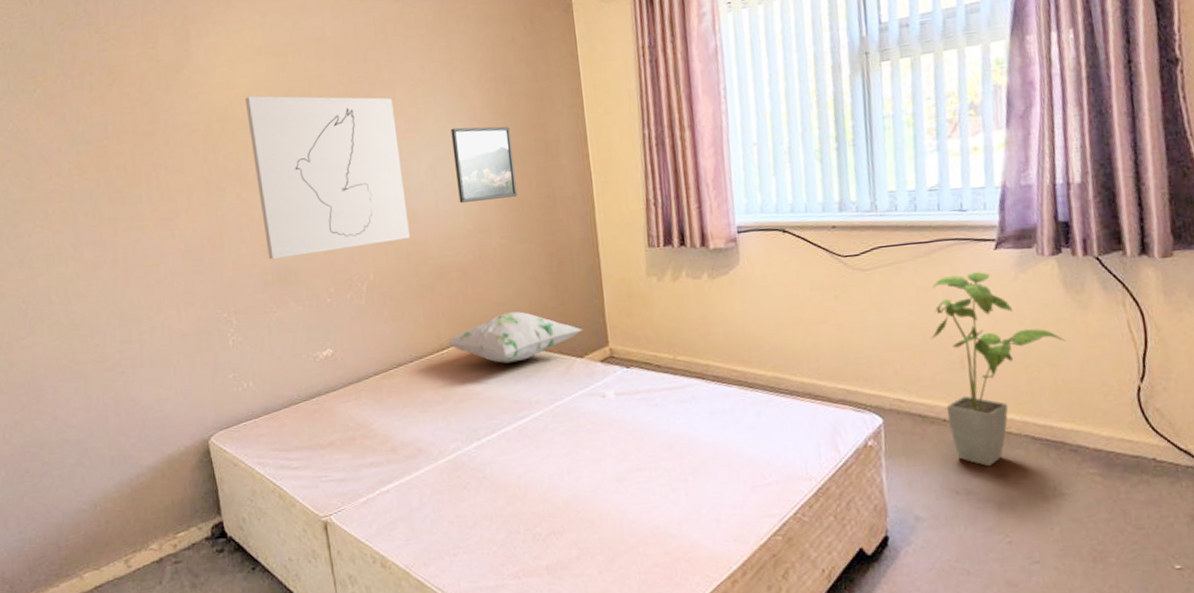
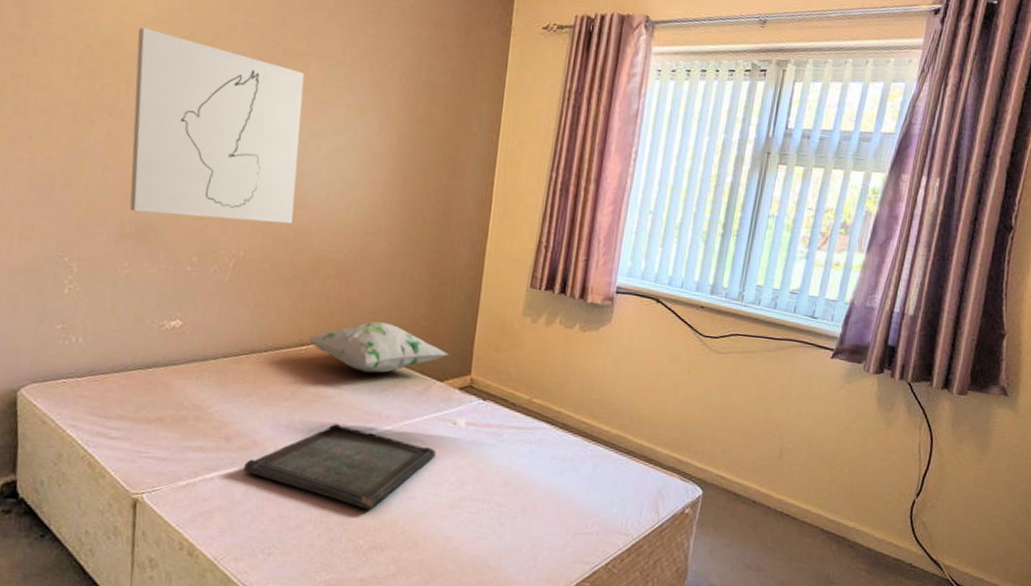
serving tray: none [414,418,592,497] -> present [244,424,436,510]
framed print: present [451,126,518,203] -> none [352,121,421,207]
house plant: present [930,272,1066,466] -> none [756,373,868,548]

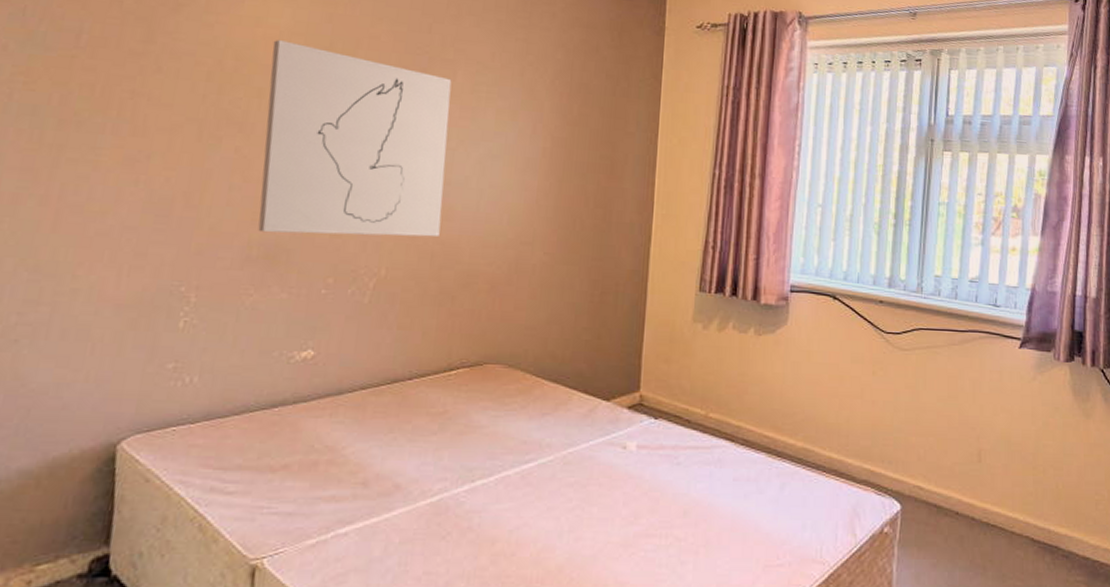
serving tray: present [244,424,436,510] -> none [384,458,605,557]
decorative pillow: present [308,321,449,373] -> none [457,338,615,396]

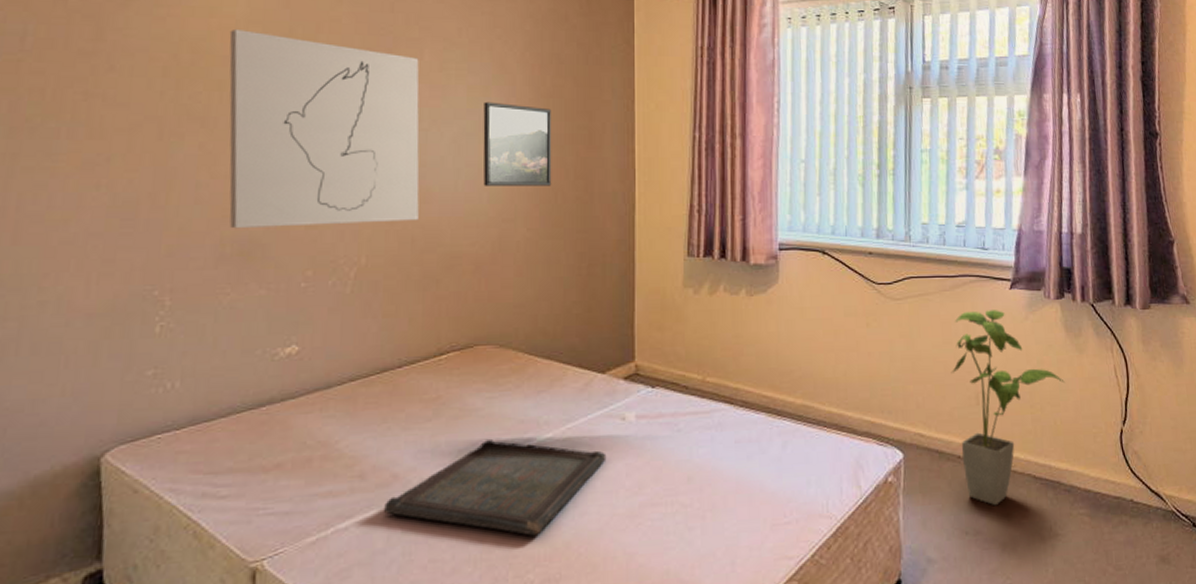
serving tray: none [384,458,605,557] -> present [384,440,607,536]
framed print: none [505,125,576,213] -> present [483,101,552,186]
house plant: none [954,367,1069,565] -> present [951,310,1065,505]

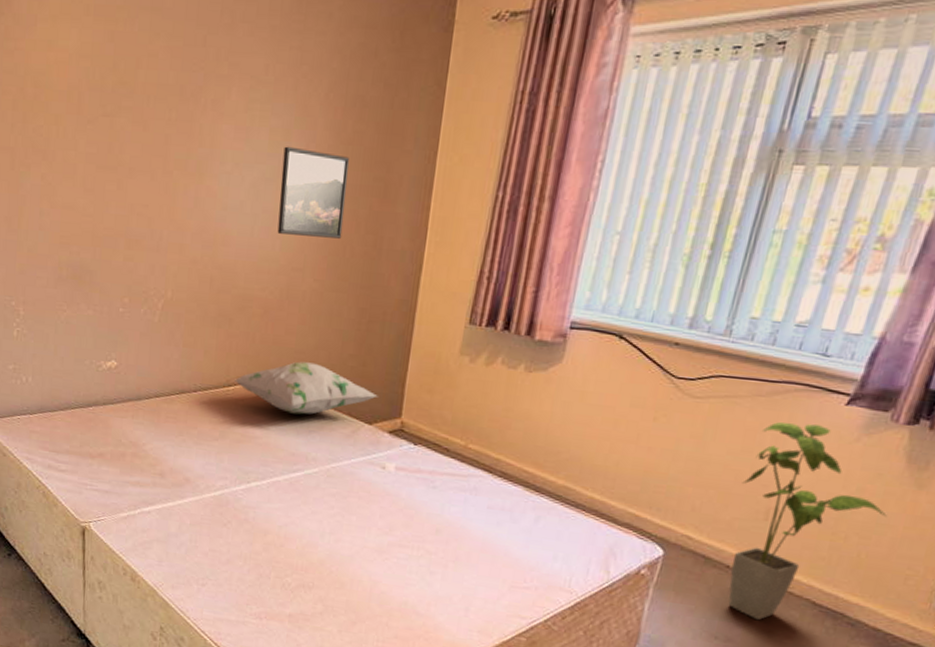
wall art: present [229,28,420,229] -> none [64,62,227,262]
serving tray: present [384,440,607,536] -> none [178,464,364,550]
decorative pillow: none [447,316,608,375] -> present [235,361,378,415]

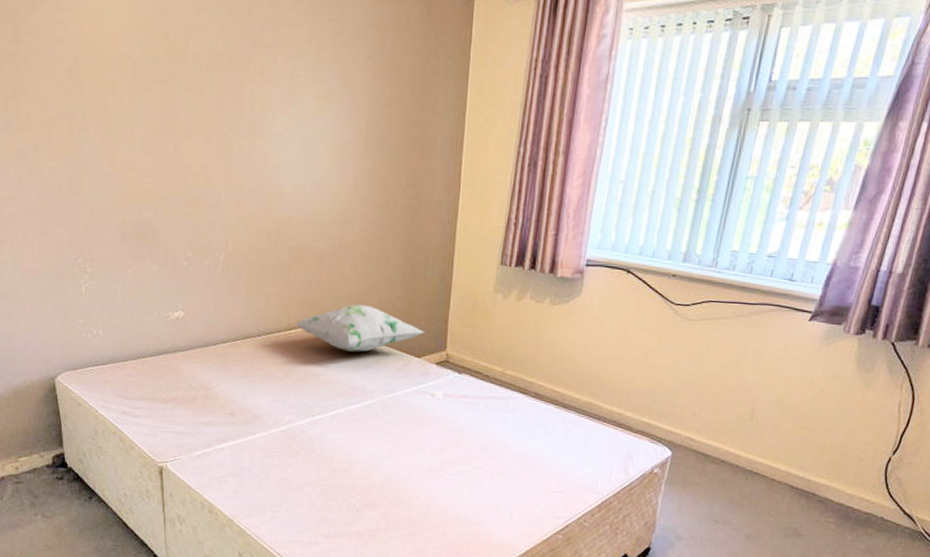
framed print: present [277,146,349,239] -> none [327,109,388,193]
house plant: present [728,422,887,620] -> none [725,338,844,504]

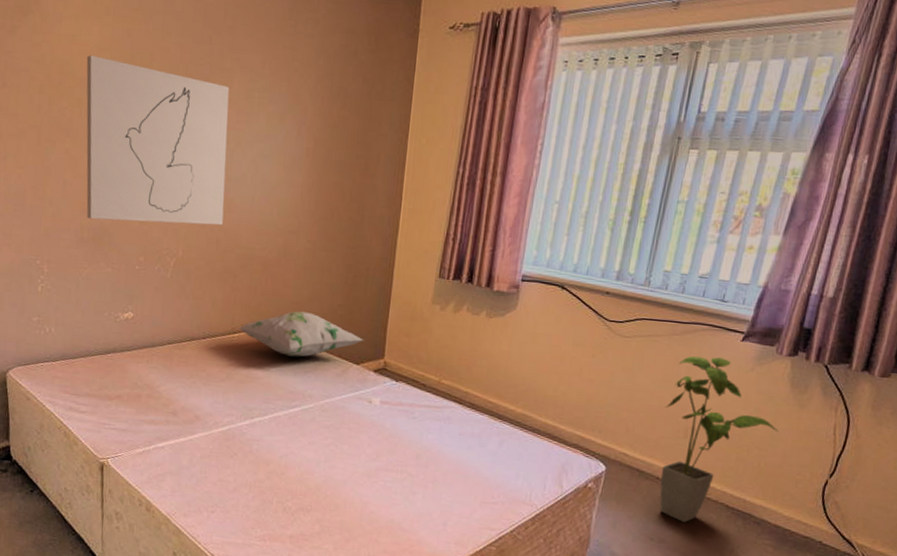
wall art: none [117,32,274,217] -> present [86,54,230,225]
house plant: none [725,338,844,504] -> present [659,356,778,522]

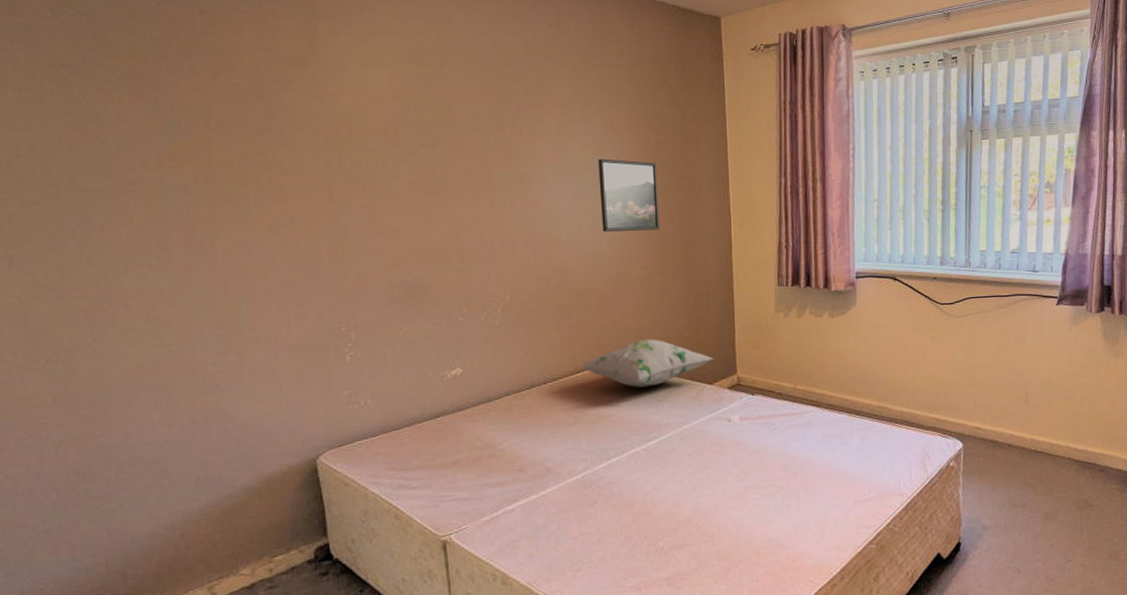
wall art: present [86,54,230,225] -> none [378,103,550,275]
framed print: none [275,128,335,206] -> present [598,158,660,232]
house plant: present [659,356,778,522] -> none [1004,323,1102,483]

